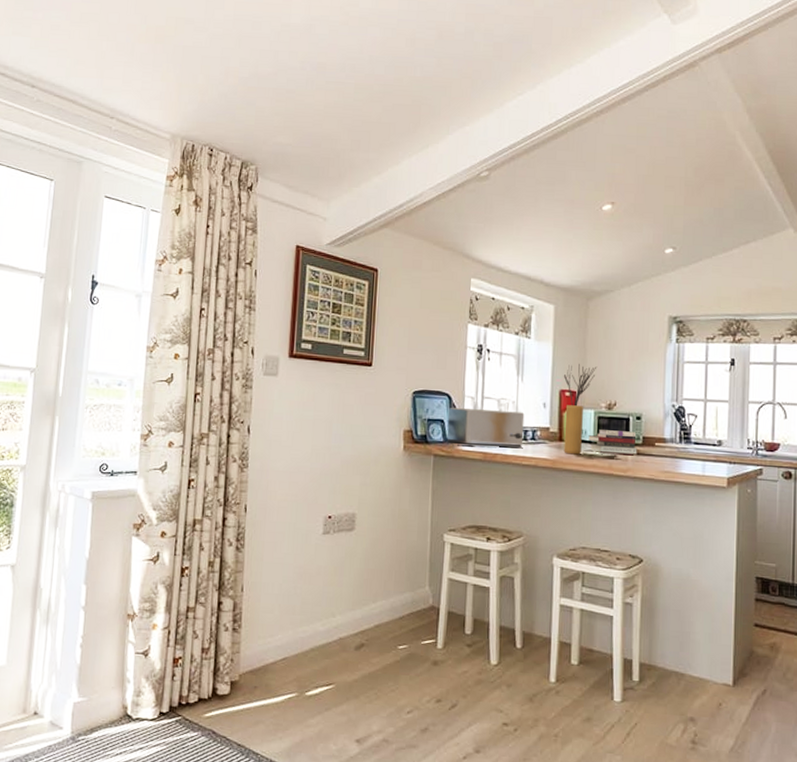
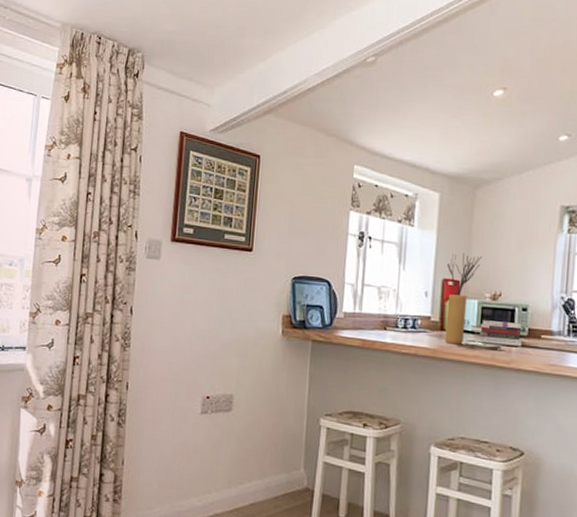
toaster: present [446,407,525,449] -> none [325,293,406,337]

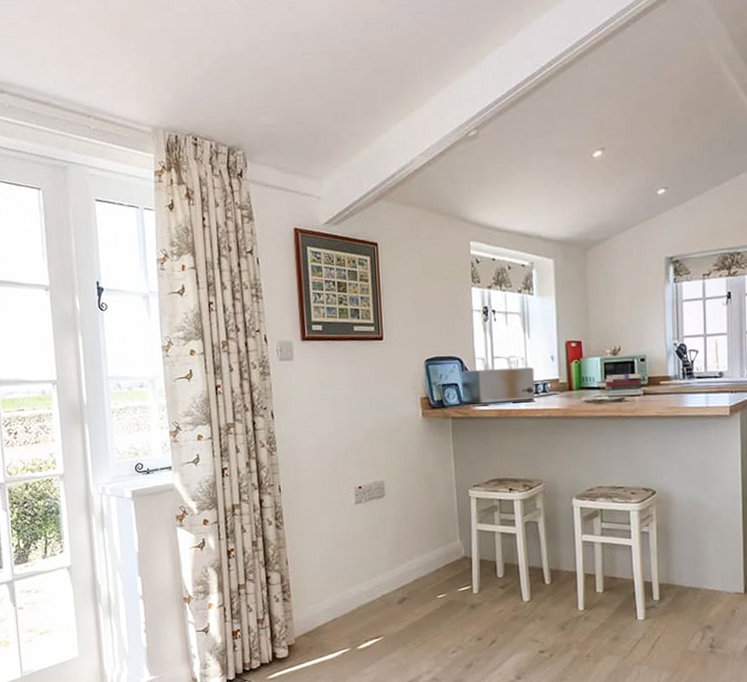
toaster: none [325,293,406,337] -> present [461,367,535,406]
vase: present [445,252,483,345] -> none [568,313,600,402]

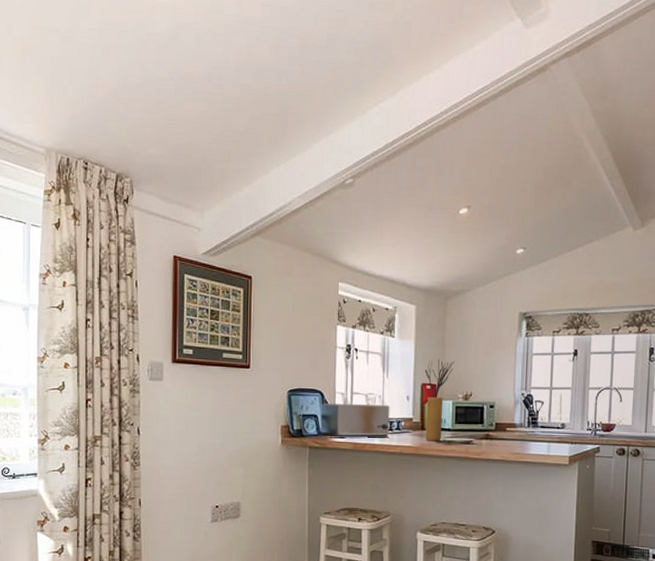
vase: none [568,313,600,402] -> present [424,358,455,442]
books: present [596,373,644,398] -> none [447,418,491,440]

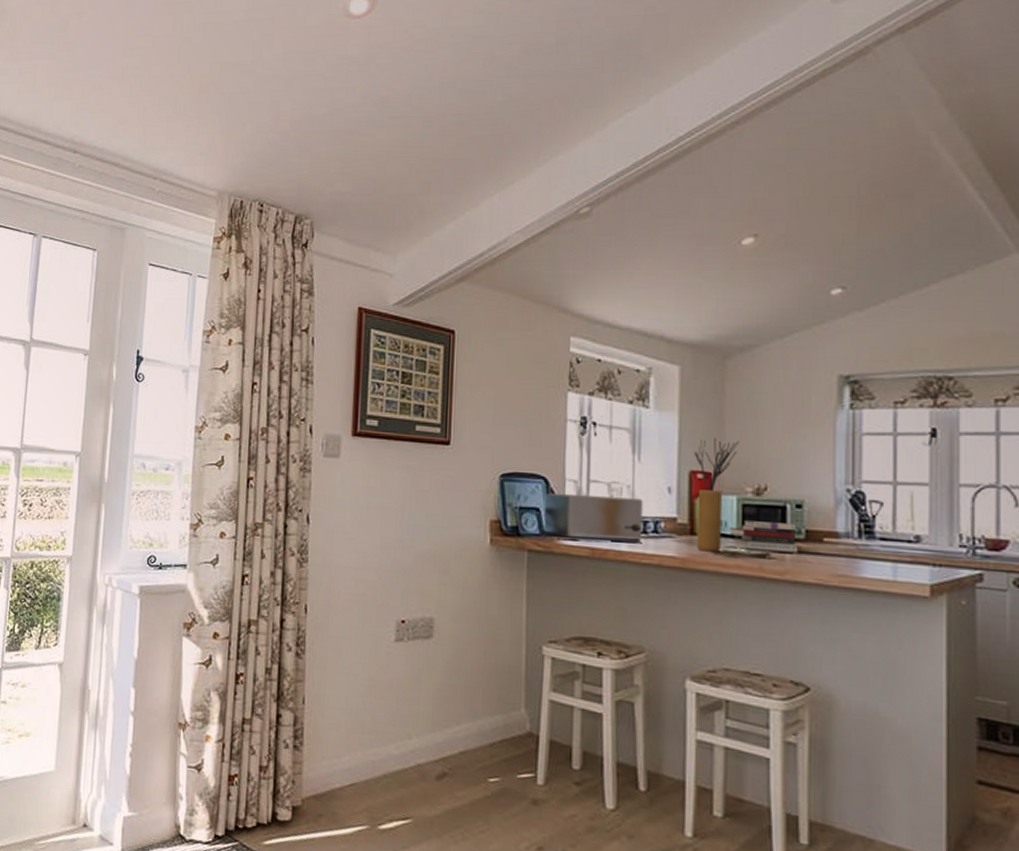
books: none [447,418,491,440] -> present [730,520,798,554]

